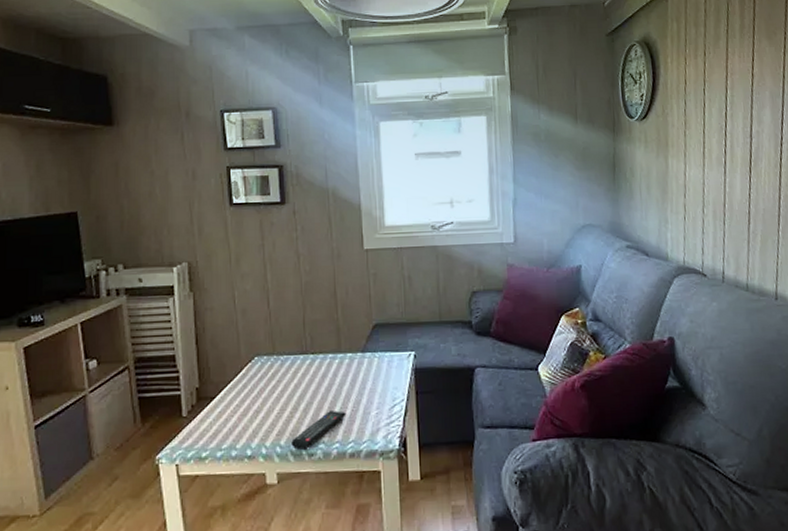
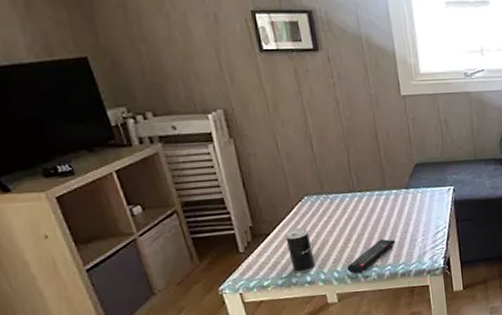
beverage can: none [230,392,258,444] -> present [285,228,316,273]

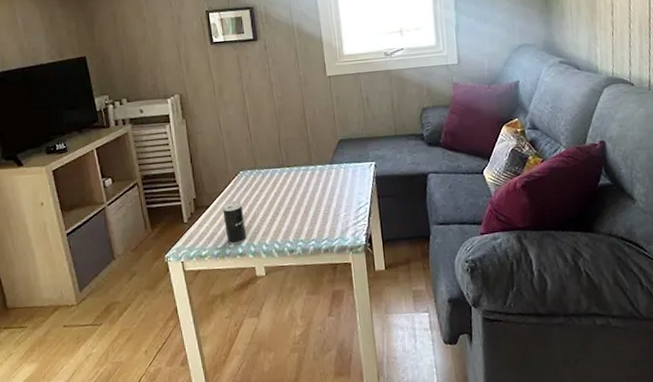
remote control: present [347,239,396,273] -> none [275,214,320,247]

